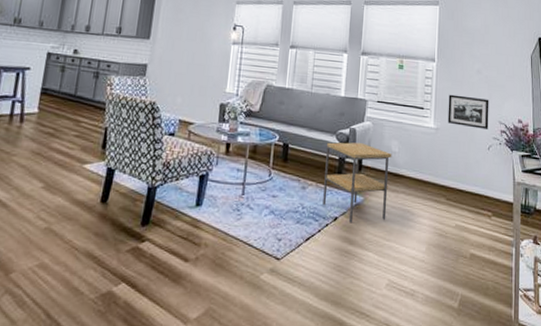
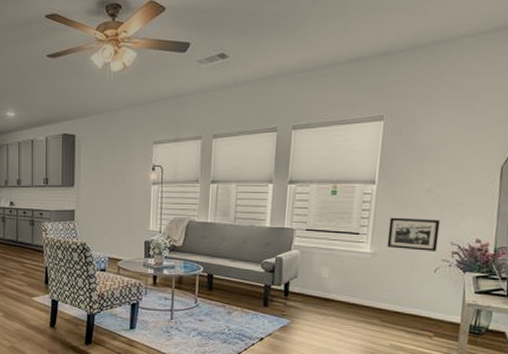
side table: present [323,142,392,223] -> none [248,270,322,343]

